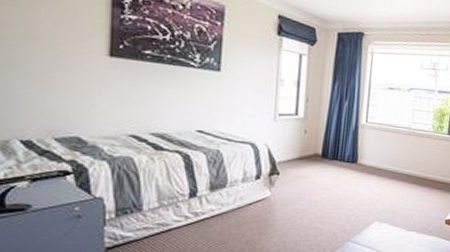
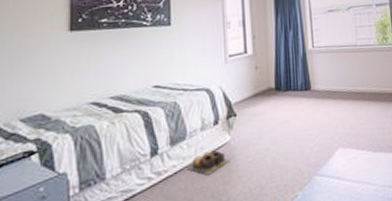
shoes: none [225,202,269,224] -> present [187,150,231,175]

